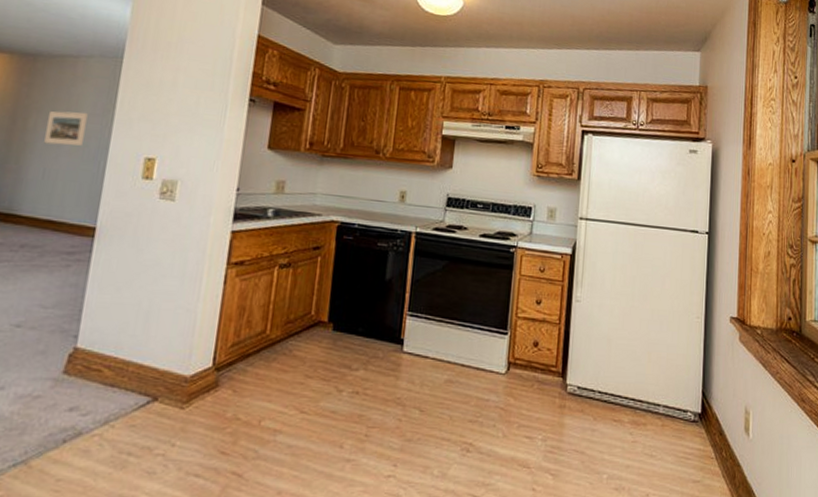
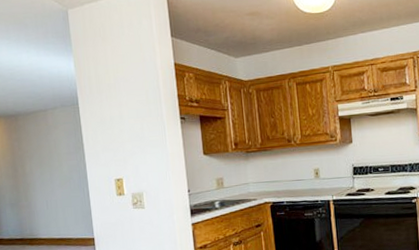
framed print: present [44,111,88,146] -> none [37,152,68,182]

